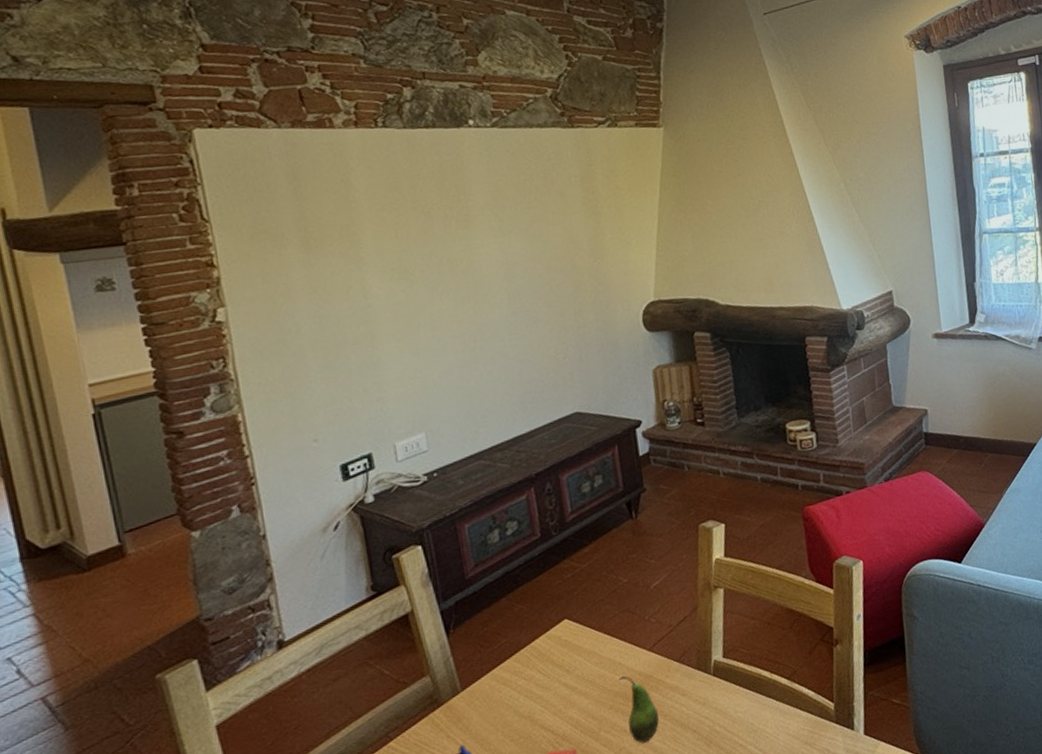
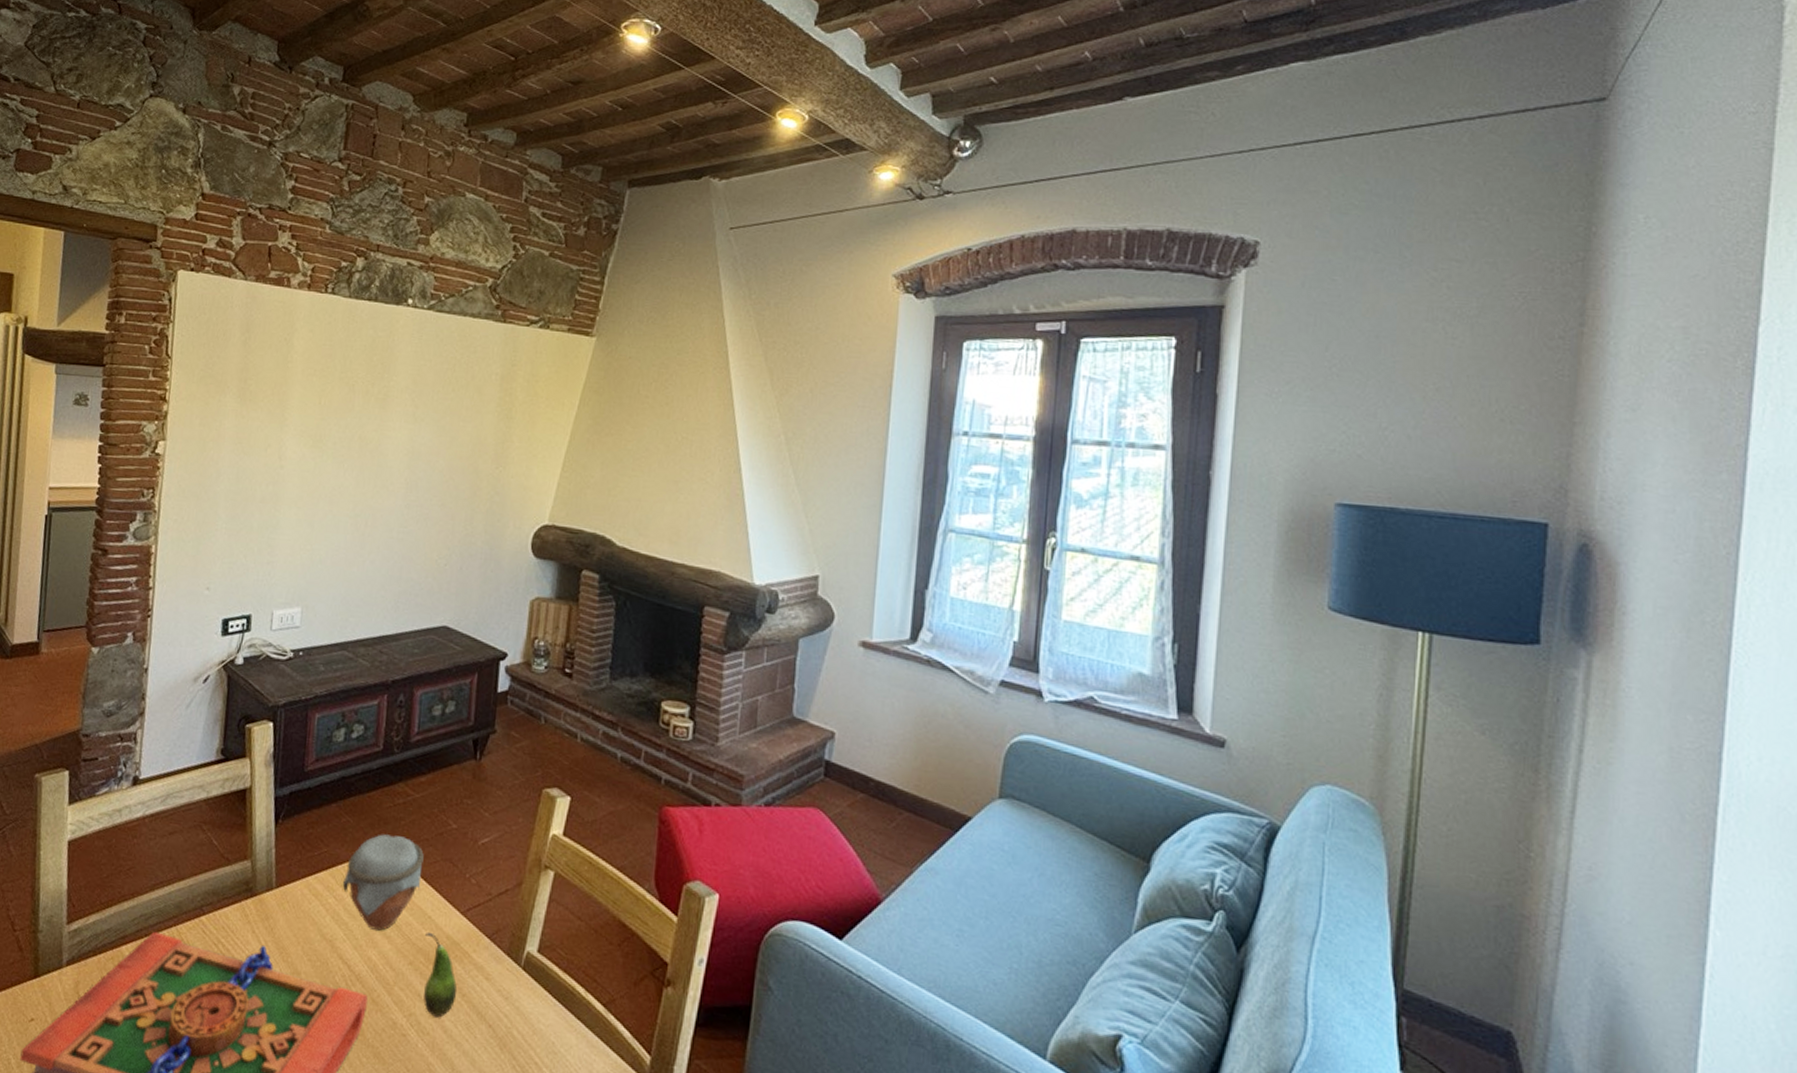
jar: none [528,604,604,693] -> present [342,834,424,931]

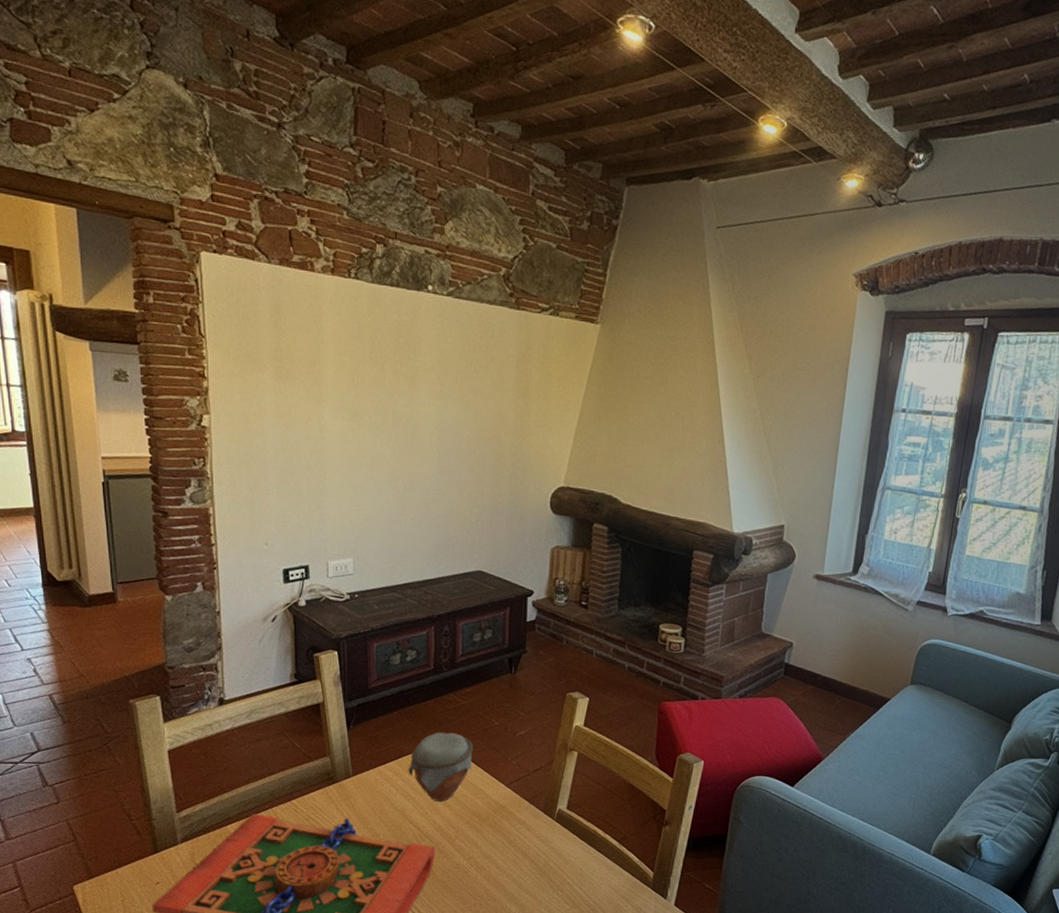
fruit: present [423,933,458,1018] -> none [478,801,506,858]

